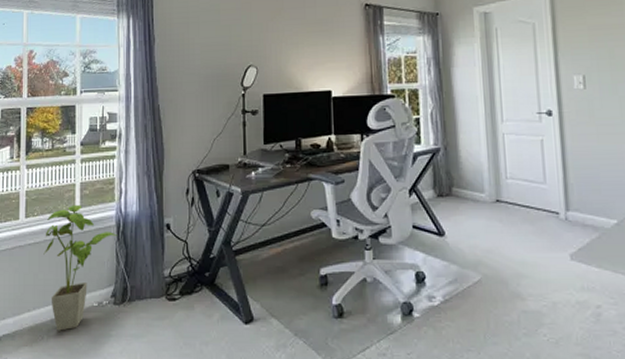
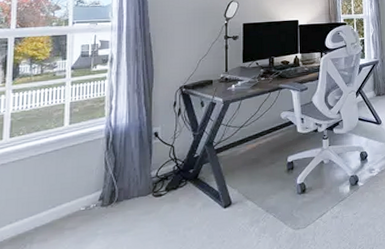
house plant: present [43,204,118,331] -> none [29,121,107,238]

